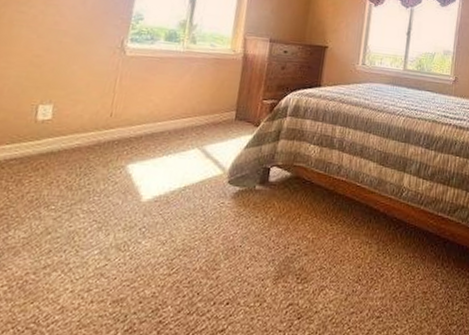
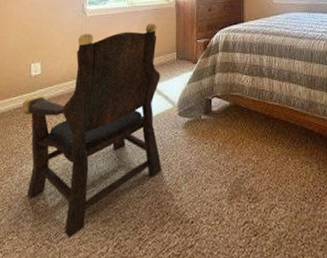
armchair: none [11,74,216,321] -> present [21,23,162,238]

